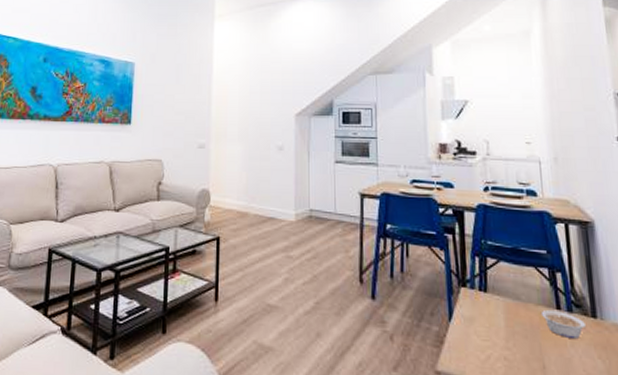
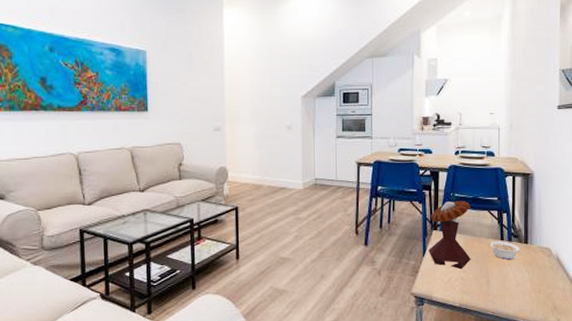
mushroom: none [455,250,516,345] -> present [428,200,471,270]

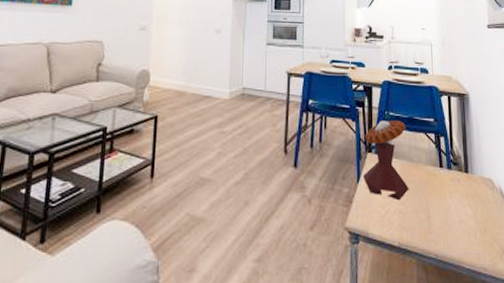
legume: present [489,241,519,260] -> none [428,169,460,191]

